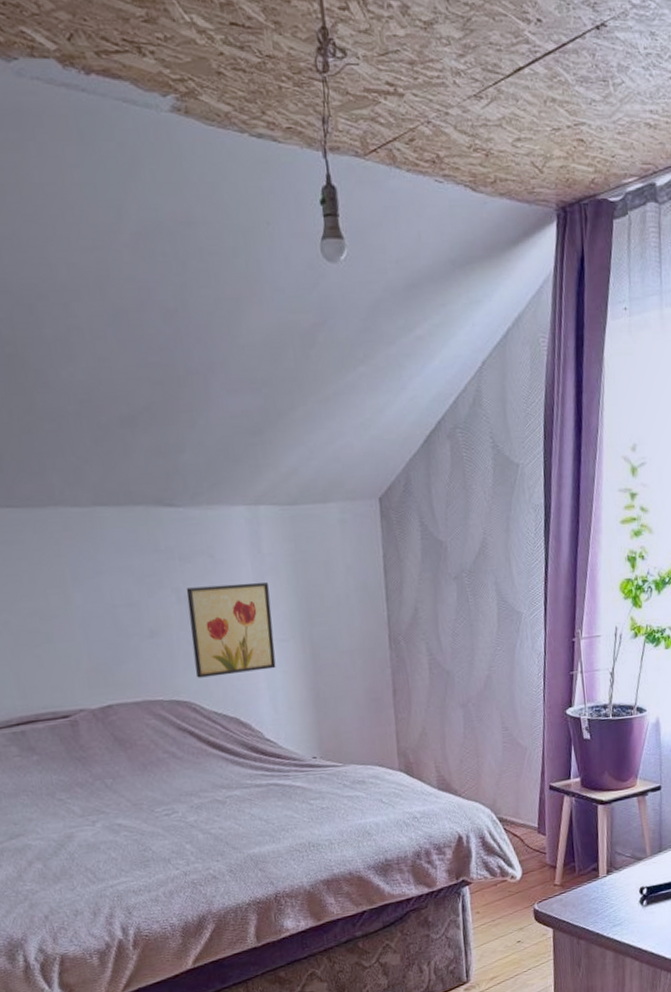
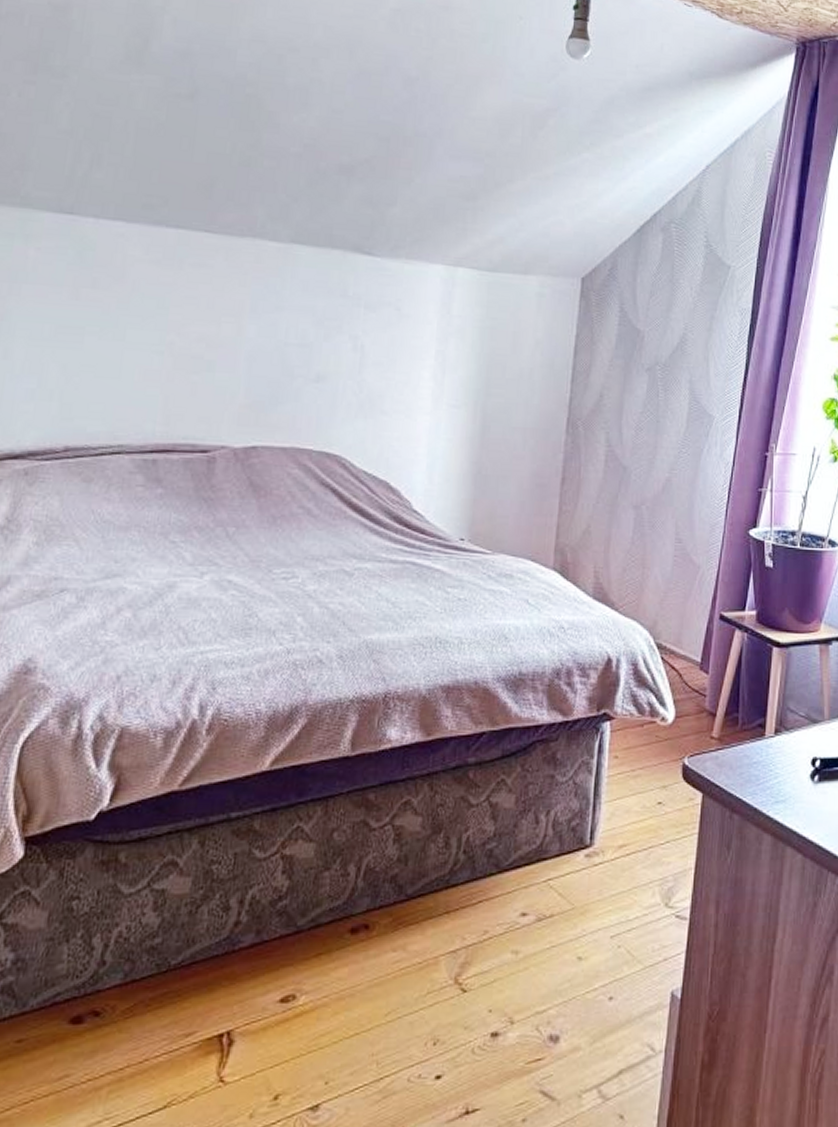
wall art: present [186,582,276,678] -> none [355,337,452,435]

